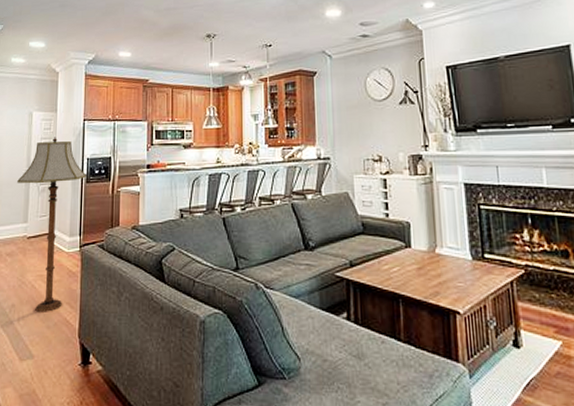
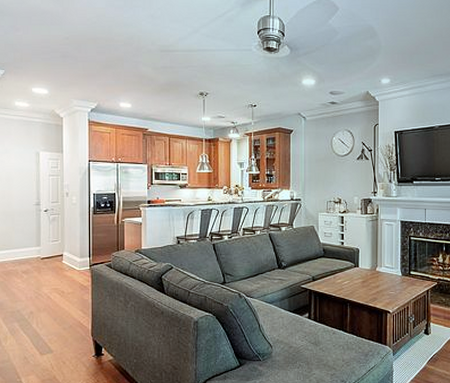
floor lamp: present [17,137,87,312] -> none [28,174,94,317]

